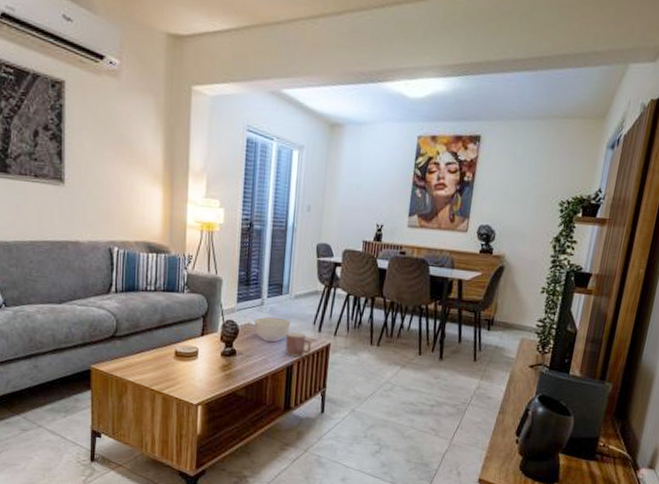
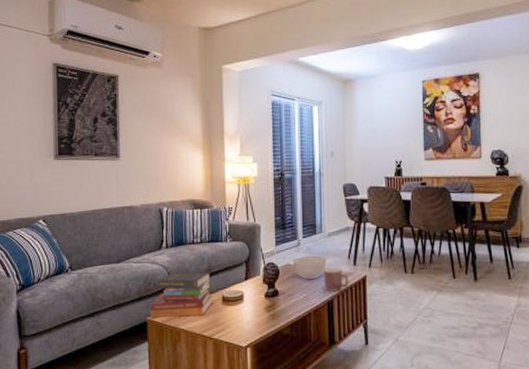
books: none [94,320,165,370] -> present [150,272,213,318]

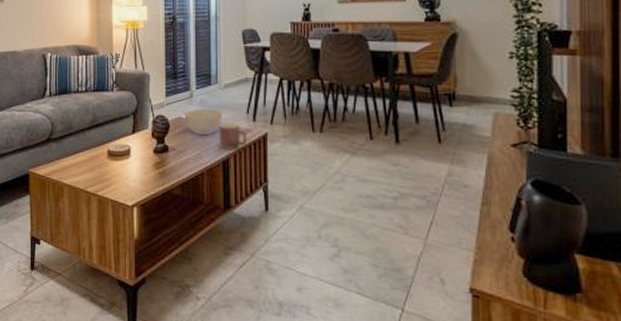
books: present [150,272,213,318] -> none [32,122,98,171]

